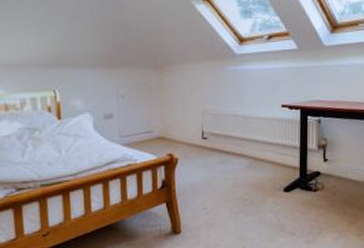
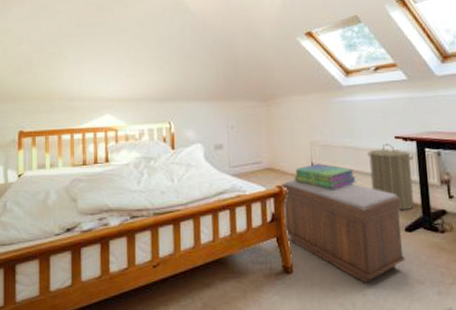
bench: none [172,148,282,238] -> present [281,180,405,283]
stack of books: none [184,131,243,157] -> present [294,163,356,190]
laundry hamper: none [255,112,297,174] -> present [367,143,415,211]

